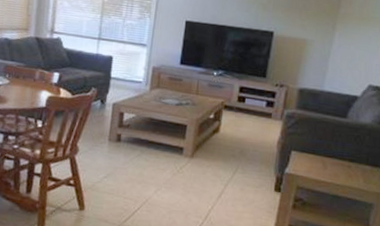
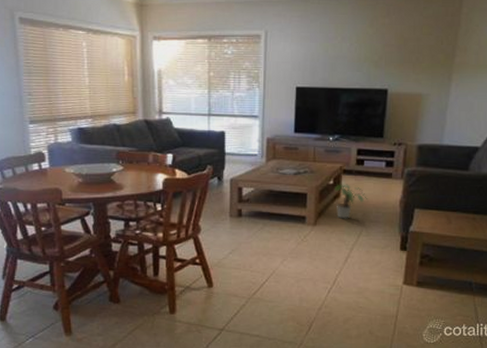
potted plant: none [214,118,247,154] -> present [335,184,368,219]

